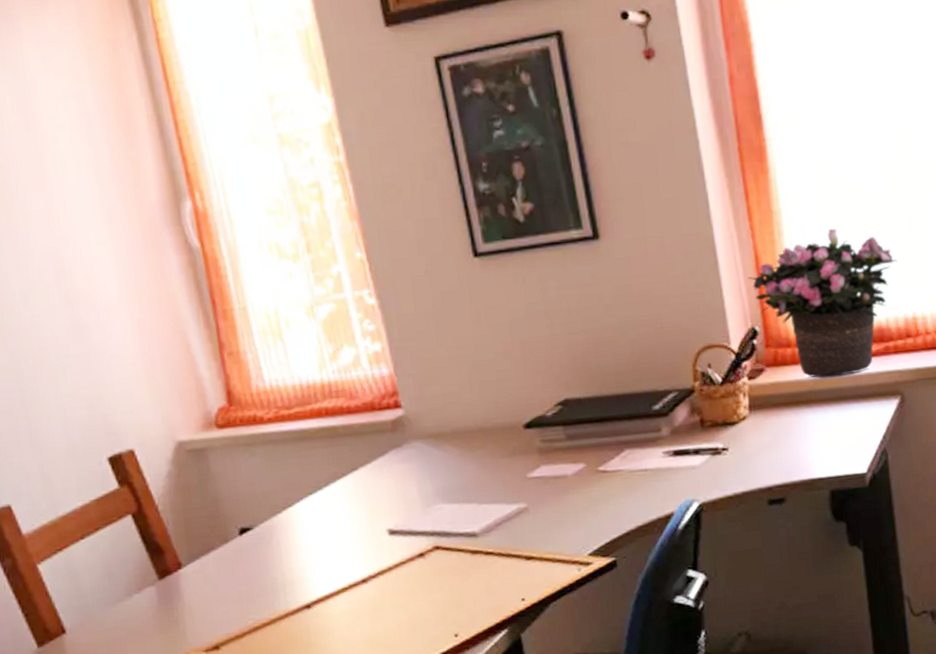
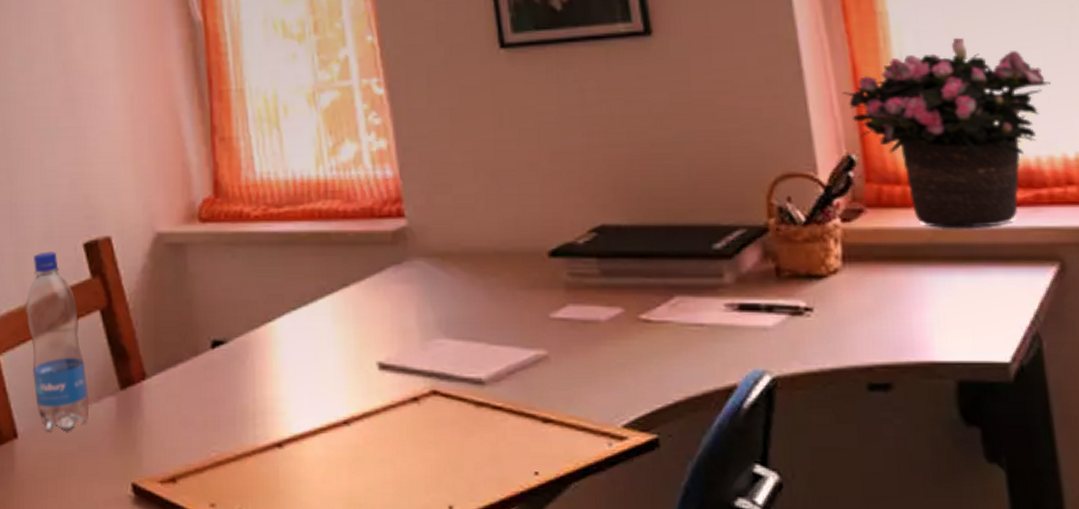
bottle: none [57,468,132,623] -> present [25,251,90,431]

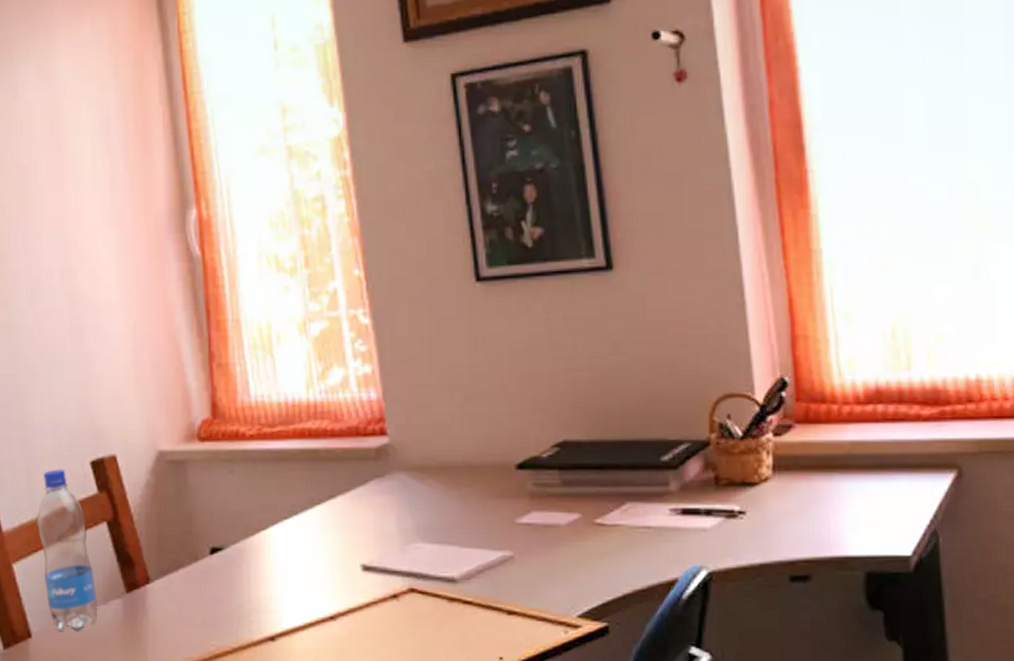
potted flower: present [842,37,1050,229] -> none [779,272,958,441]

